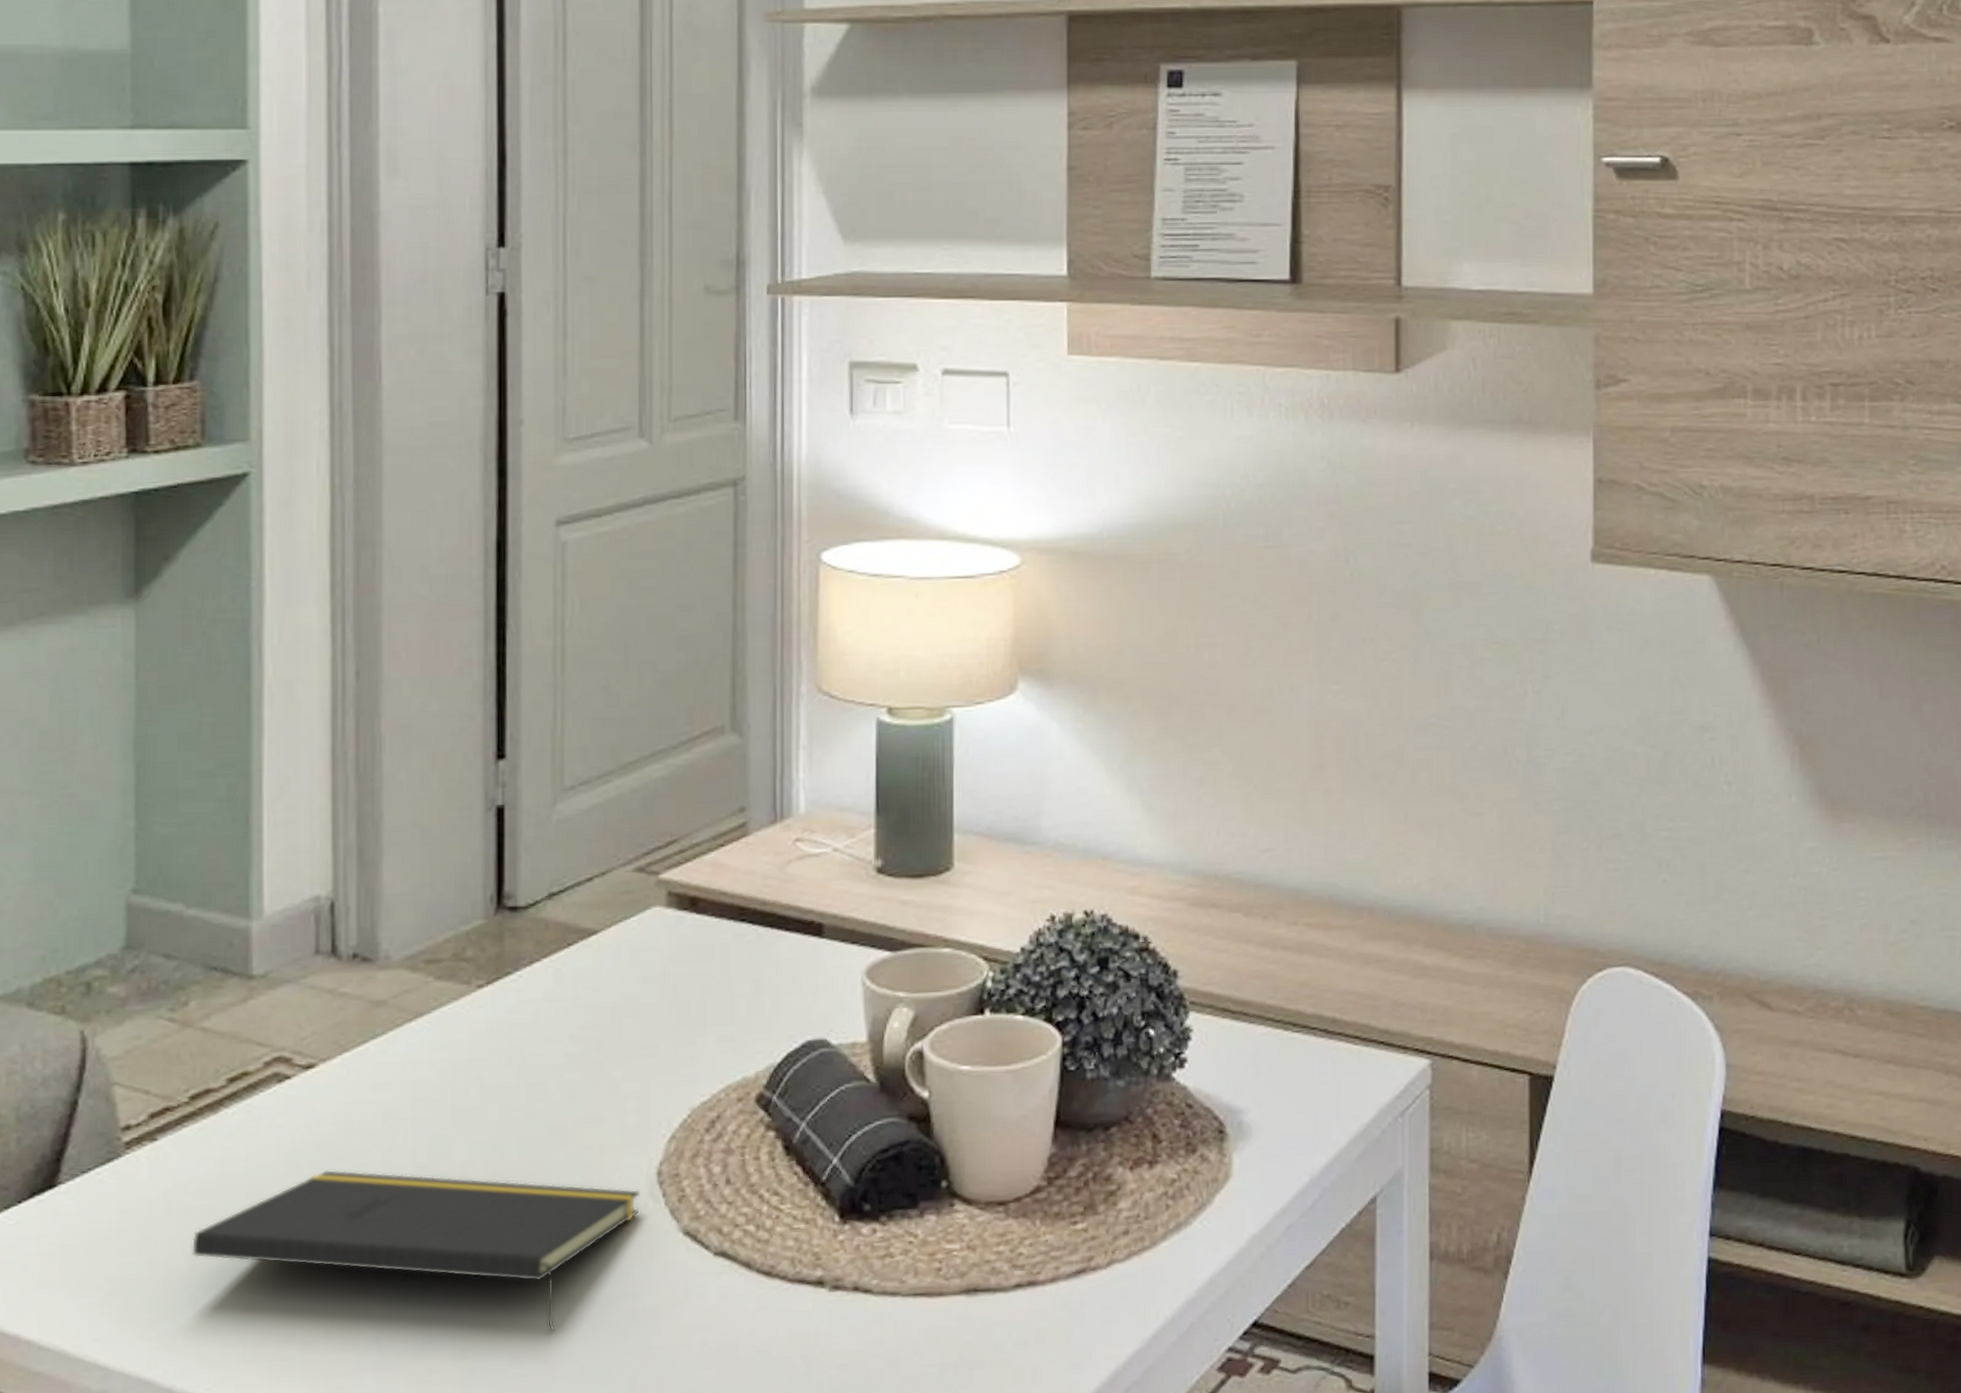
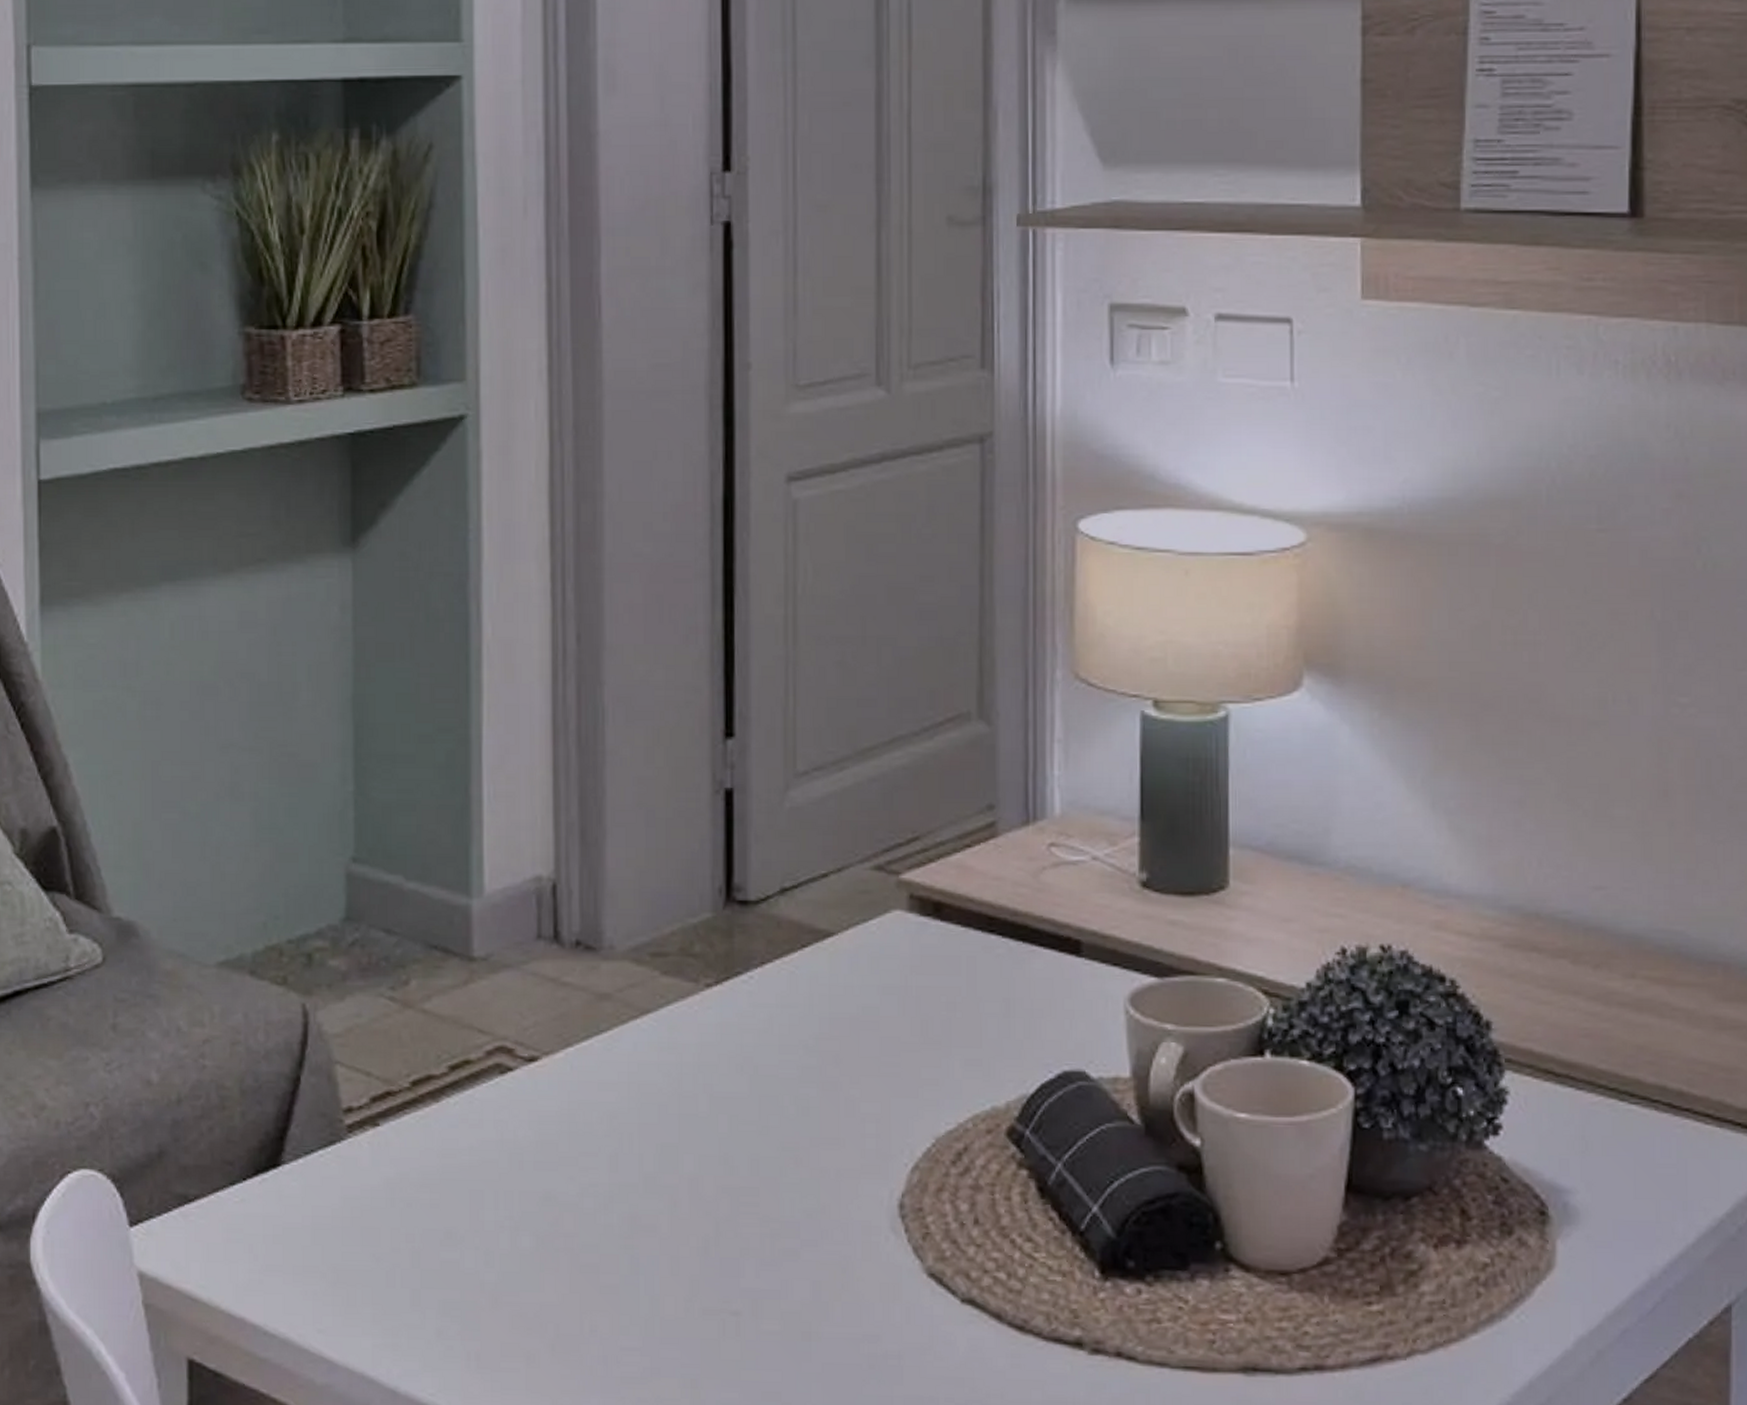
notepad: present [191,1169,640,1331] -> none [414,1171,880,1368]

